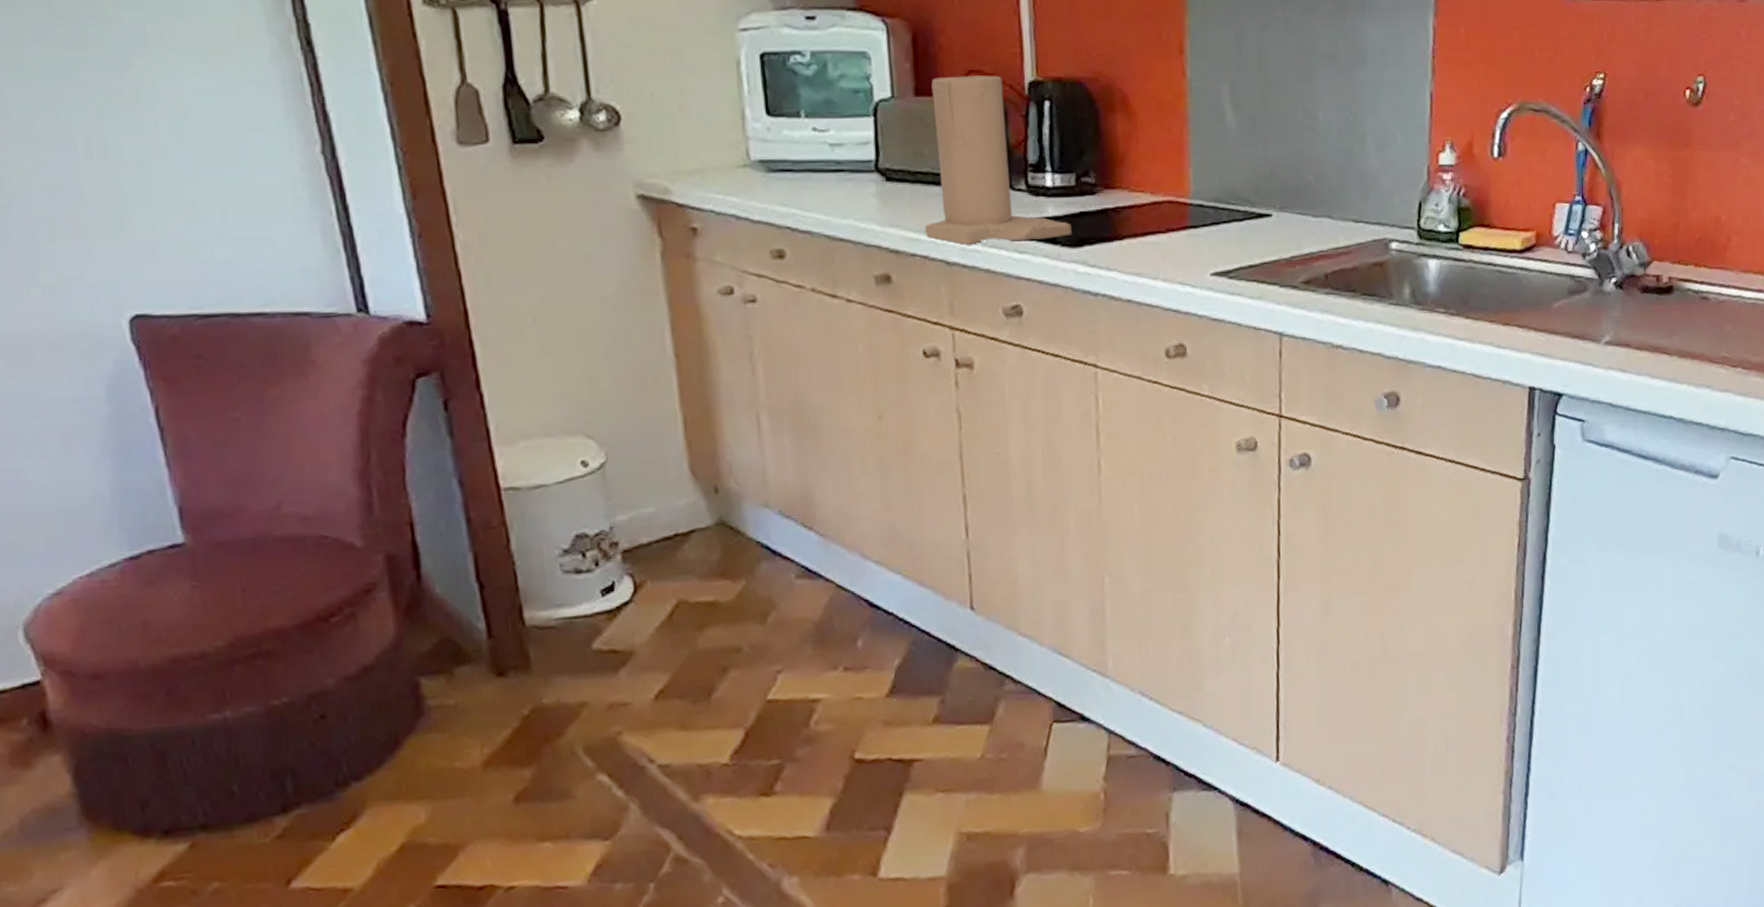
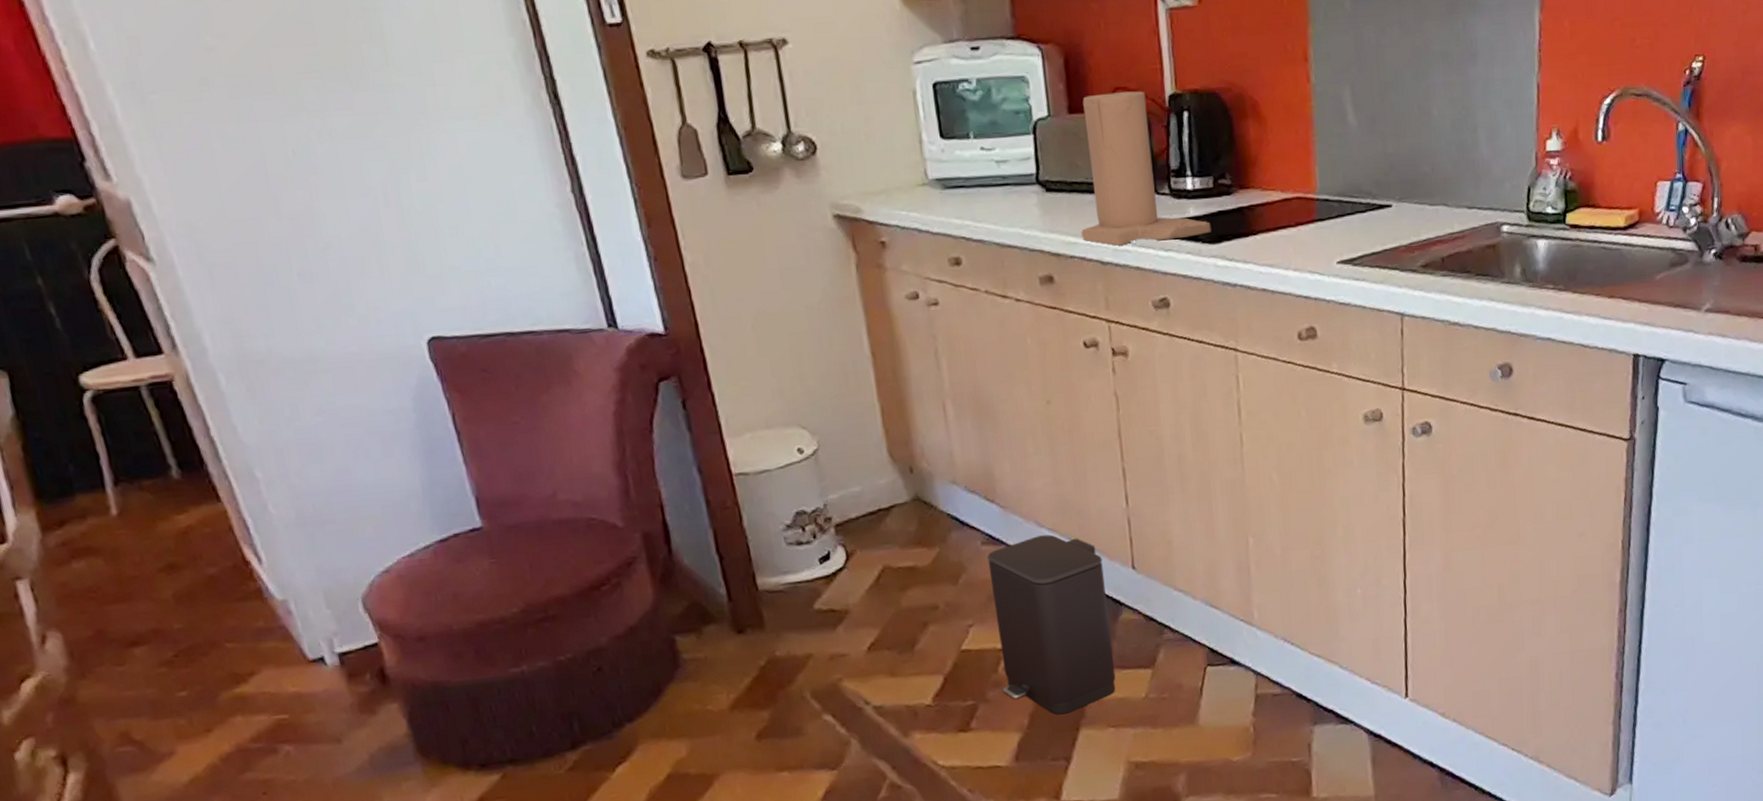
pedal bin: none [802,568,948,777] -> present [987,534,1116,715]

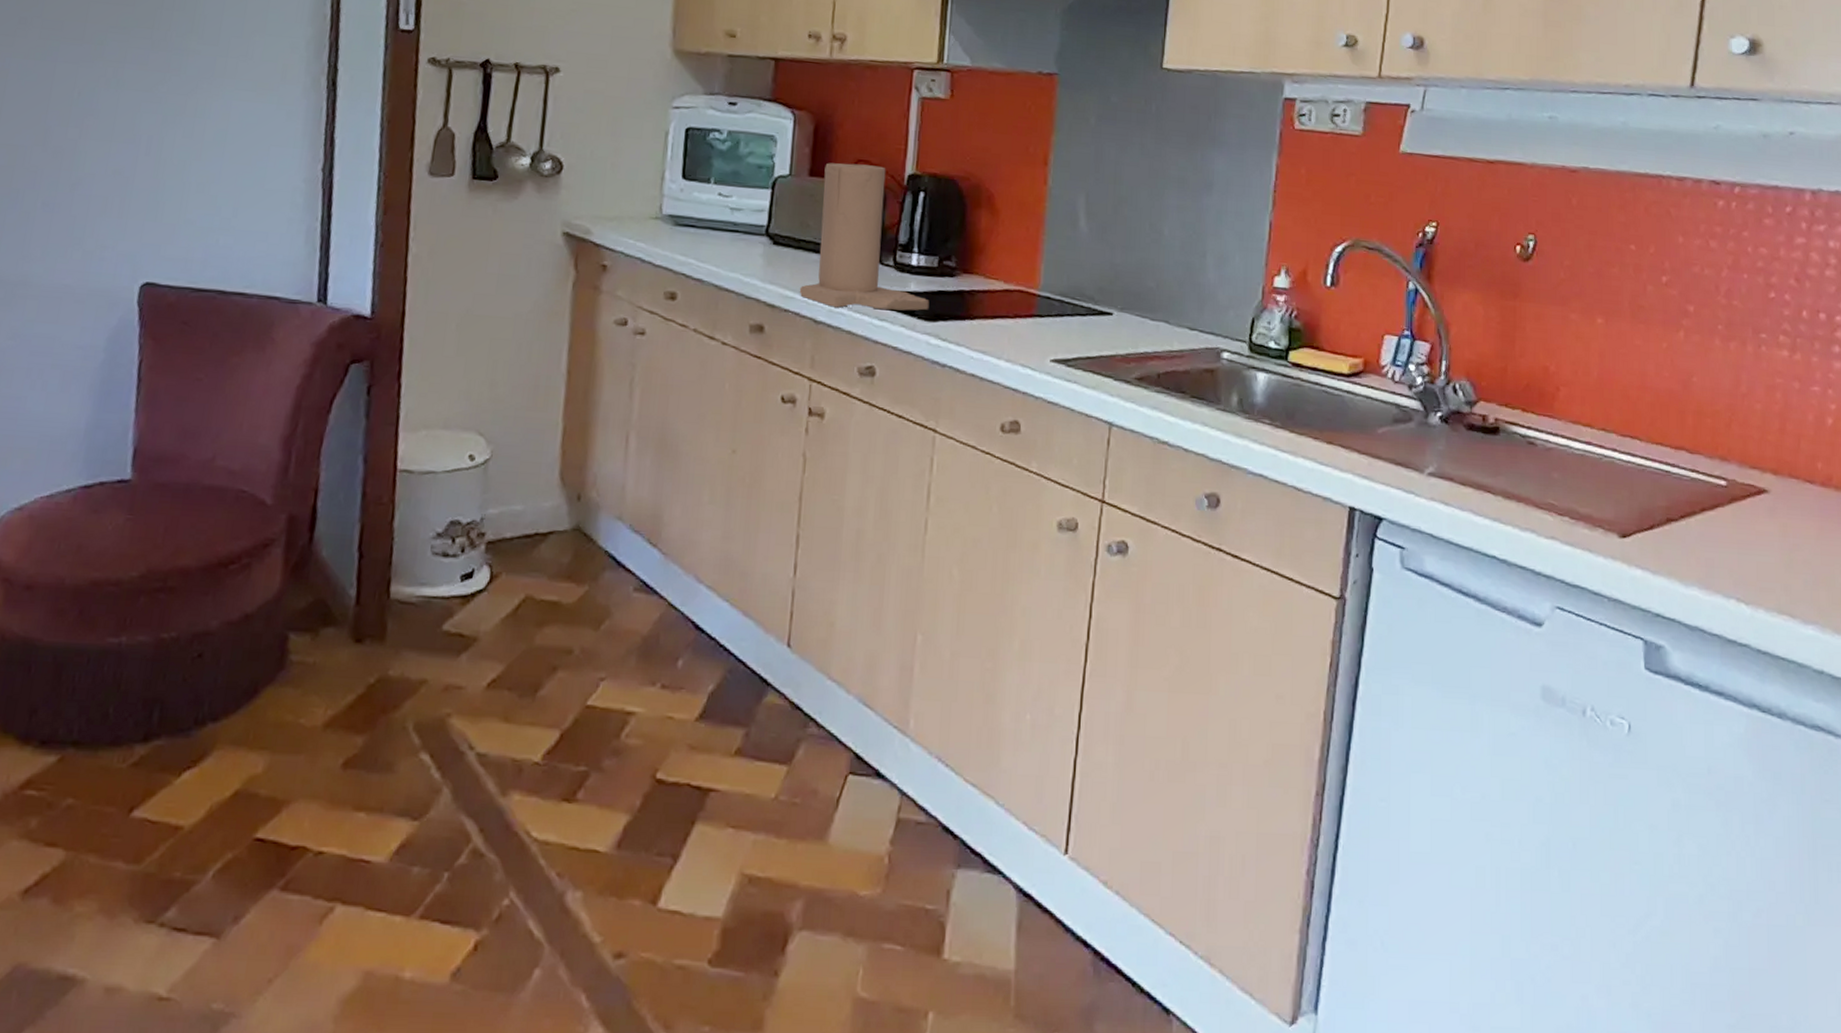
pedal bin: present [987,534,1116,715] -> none [619,591,757,802]

